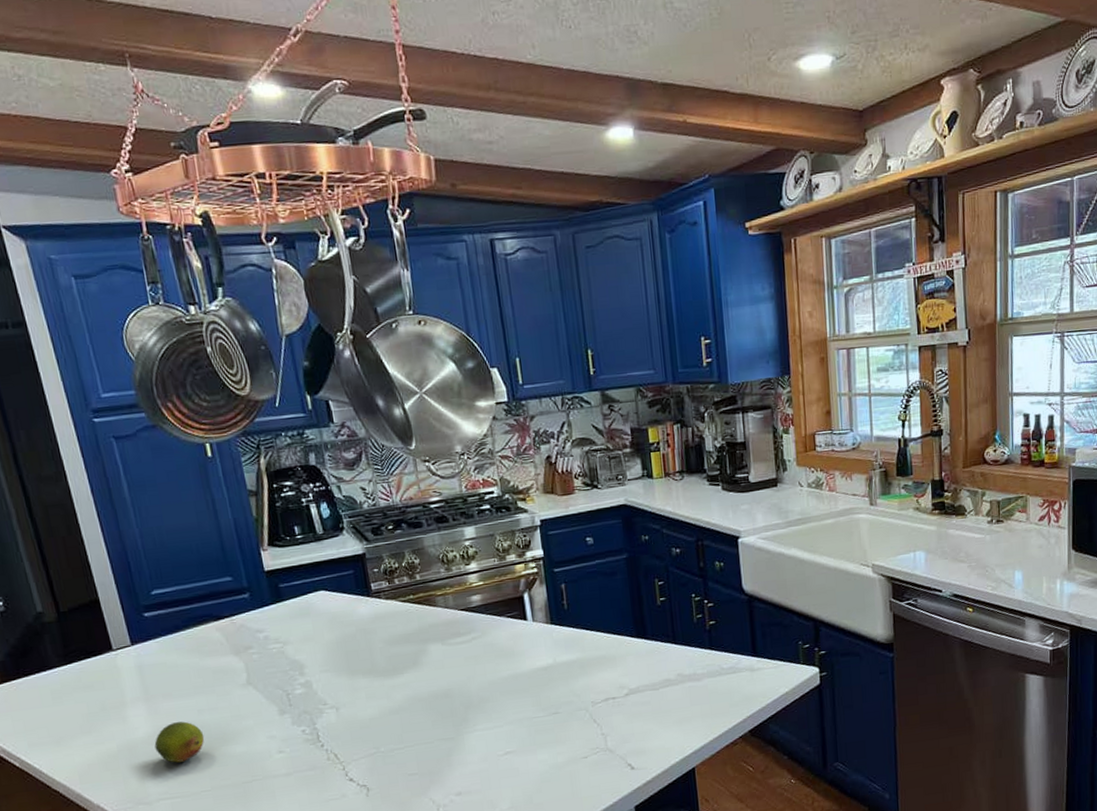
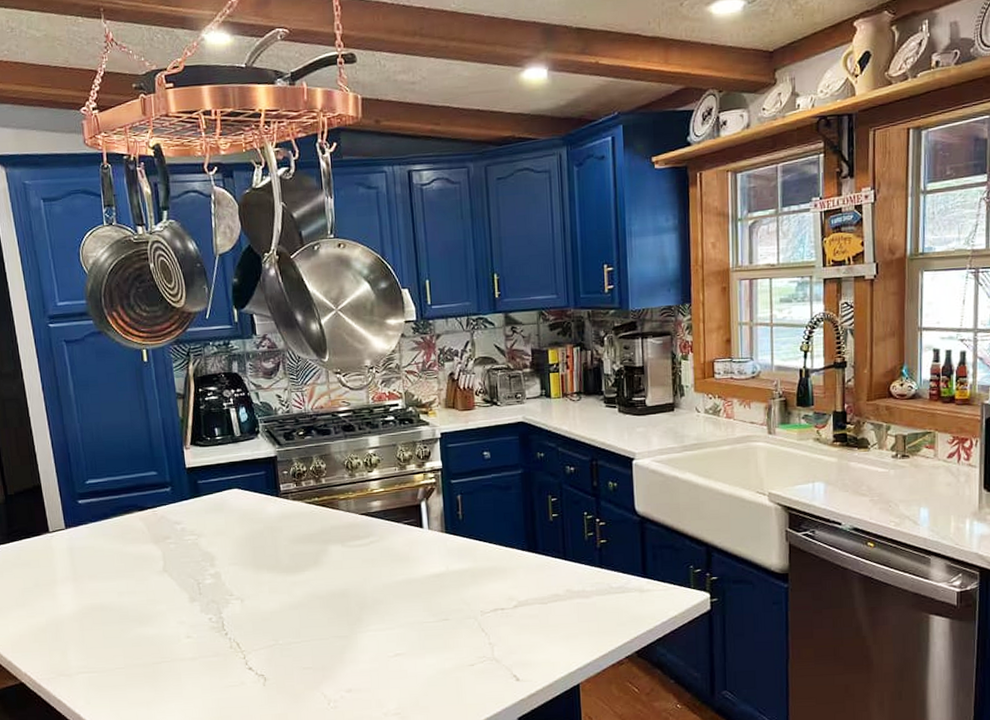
fruit: present [154,721,205,763] -> none [78,602,122,640]

